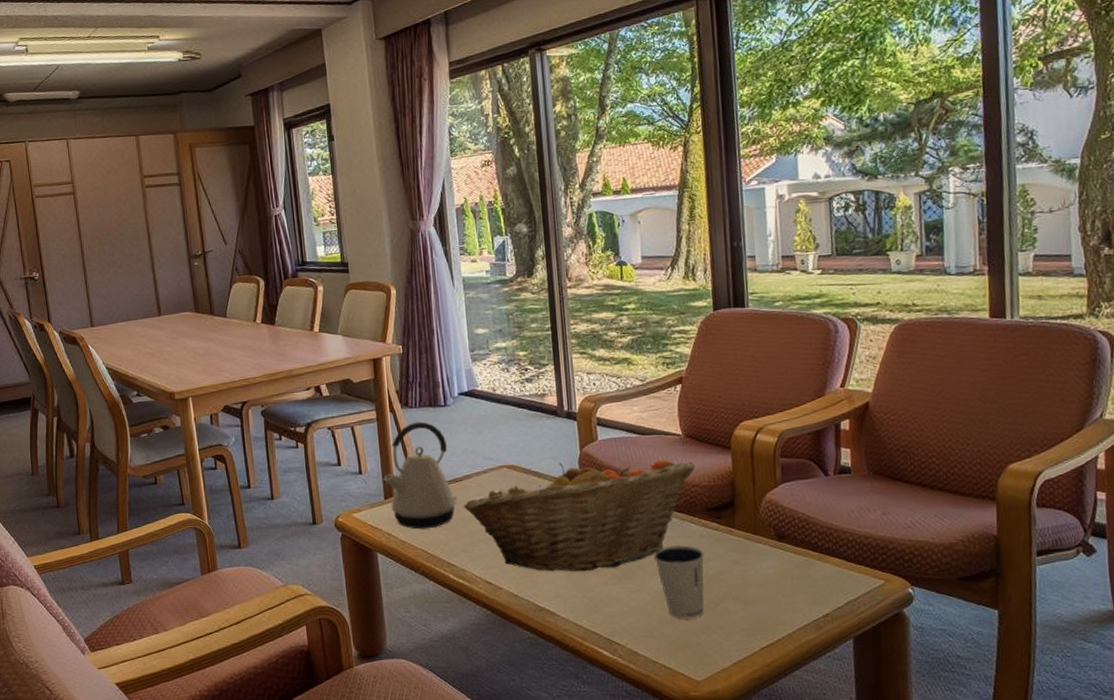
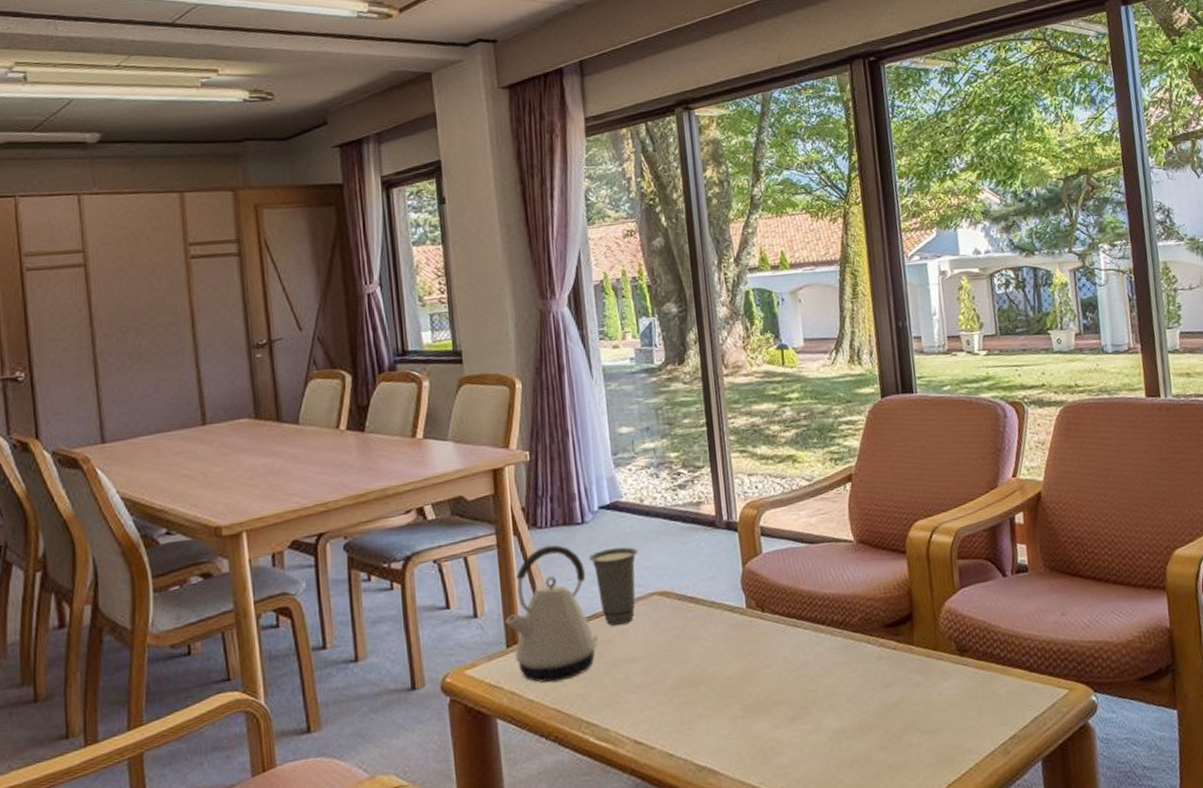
cup: none [450,427,491,489] -> present [589,547,638,626]
fruit basket: present [464,459,695,572] -> none [606,570,870,721]
dixie cup: present [653,545,705,619] -> none [828,671,886,761]

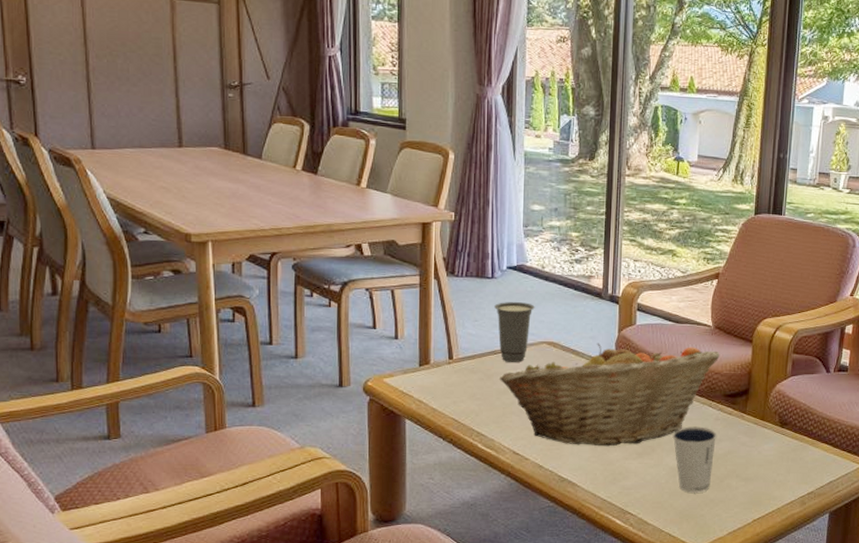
kettle: present [505,545,598,683] -> none [420,291,494,398]
fruit basket: none [606,570,870,721] -> present [500,342,720,447]
dixie cup: none [828,671,886,761] -> present [672,426,717,493]

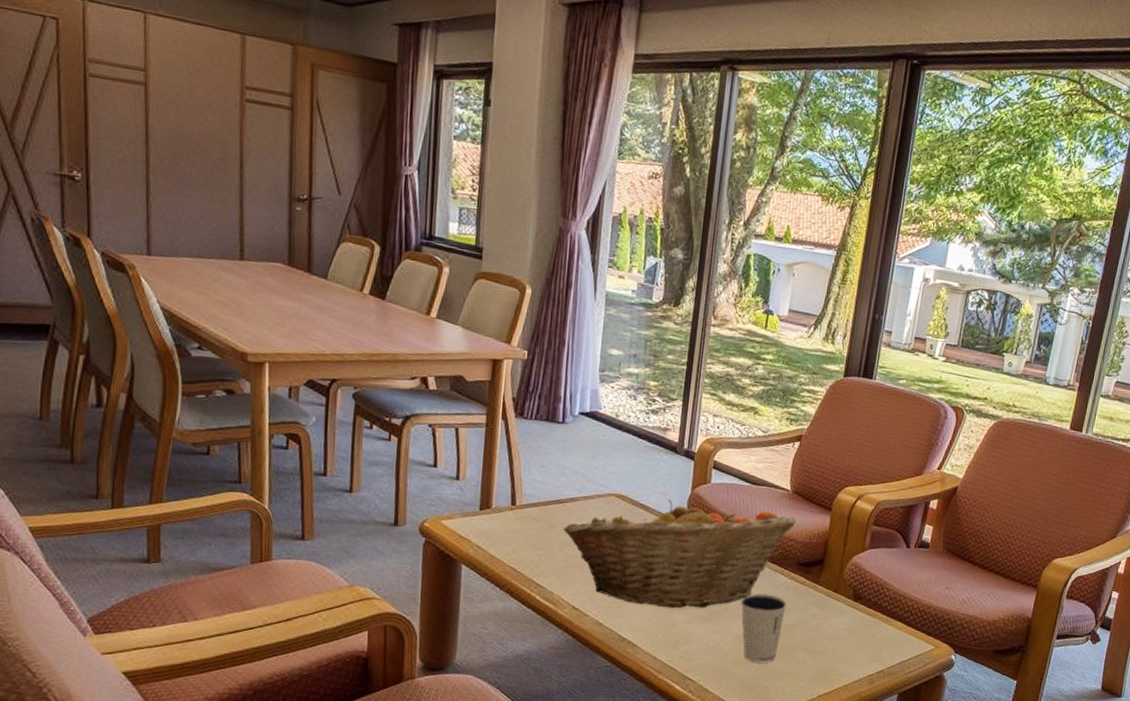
cup: present [494,302,535,362] -> none [563,449,606,514]

